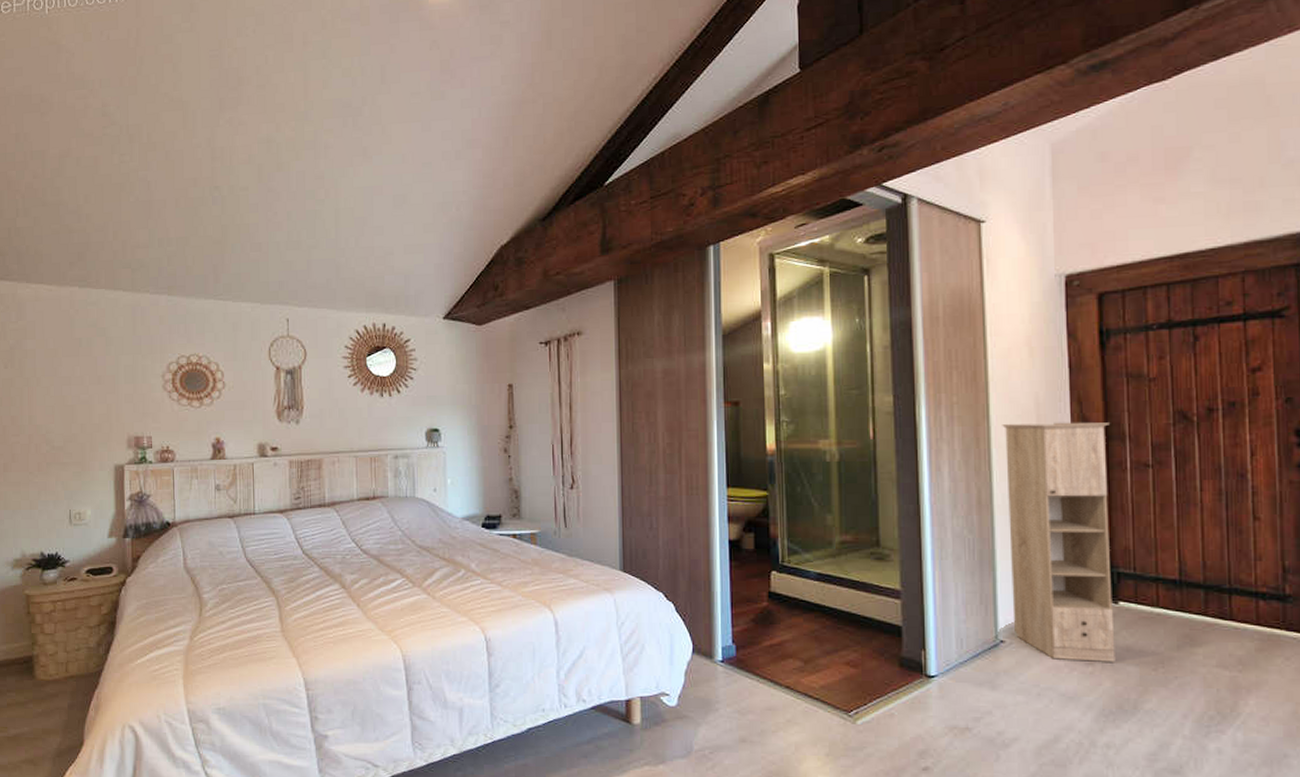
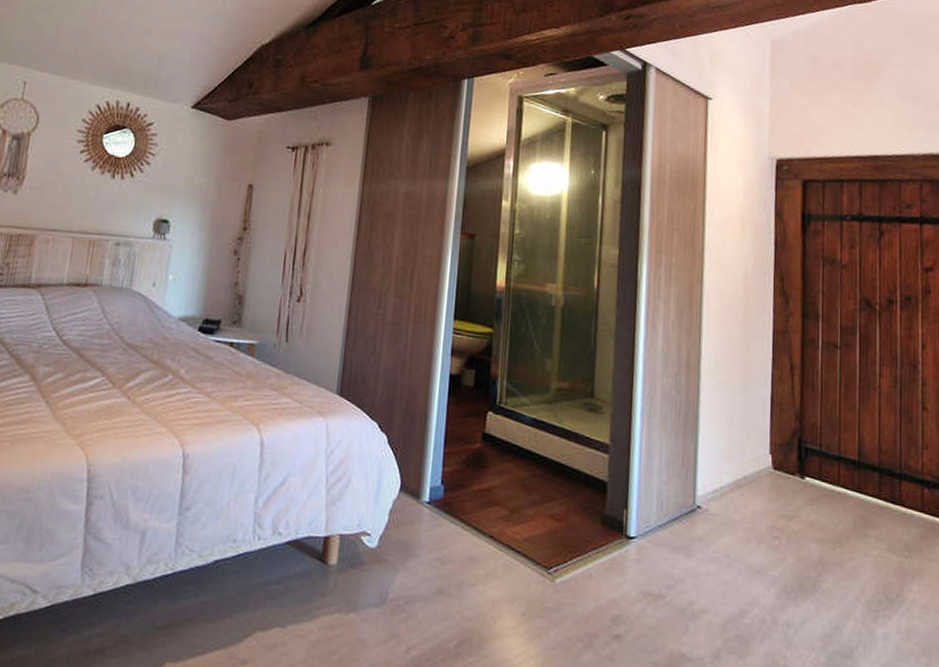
storage cabinet: present [1002,422,1115,662] -> none [710,291,806,538]

